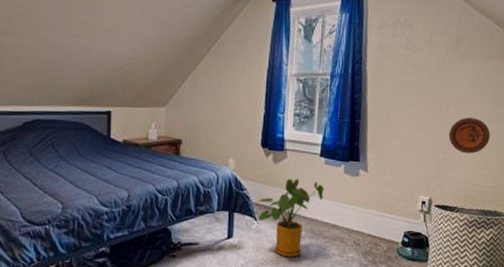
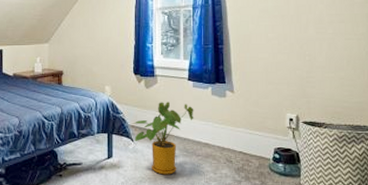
decorative plate: present [448,117,490,154] -> none [310,37,352,72]

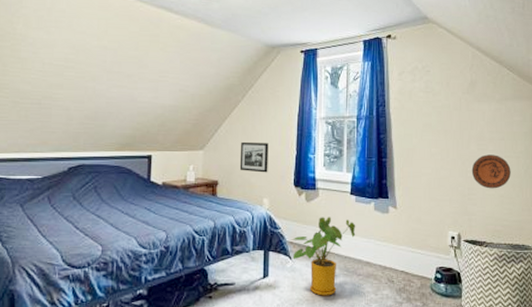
picture frame: none [82,34,109,62] -> present [239,141,269,173]
decorative plate: none [310,37,352,72] -> present [471,154,511,189]

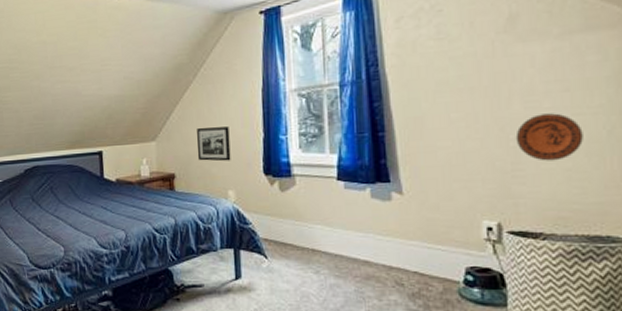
house plant: present [291,217,356,296] -> none [265,208,348,301]

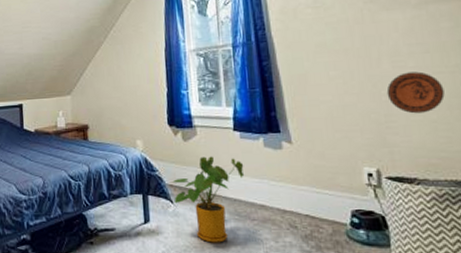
picture frame: present [196,127,231,162] -> none [107,82,139,114]
house plant: none [265,208,348,301] -> present [171,156,245,243]

